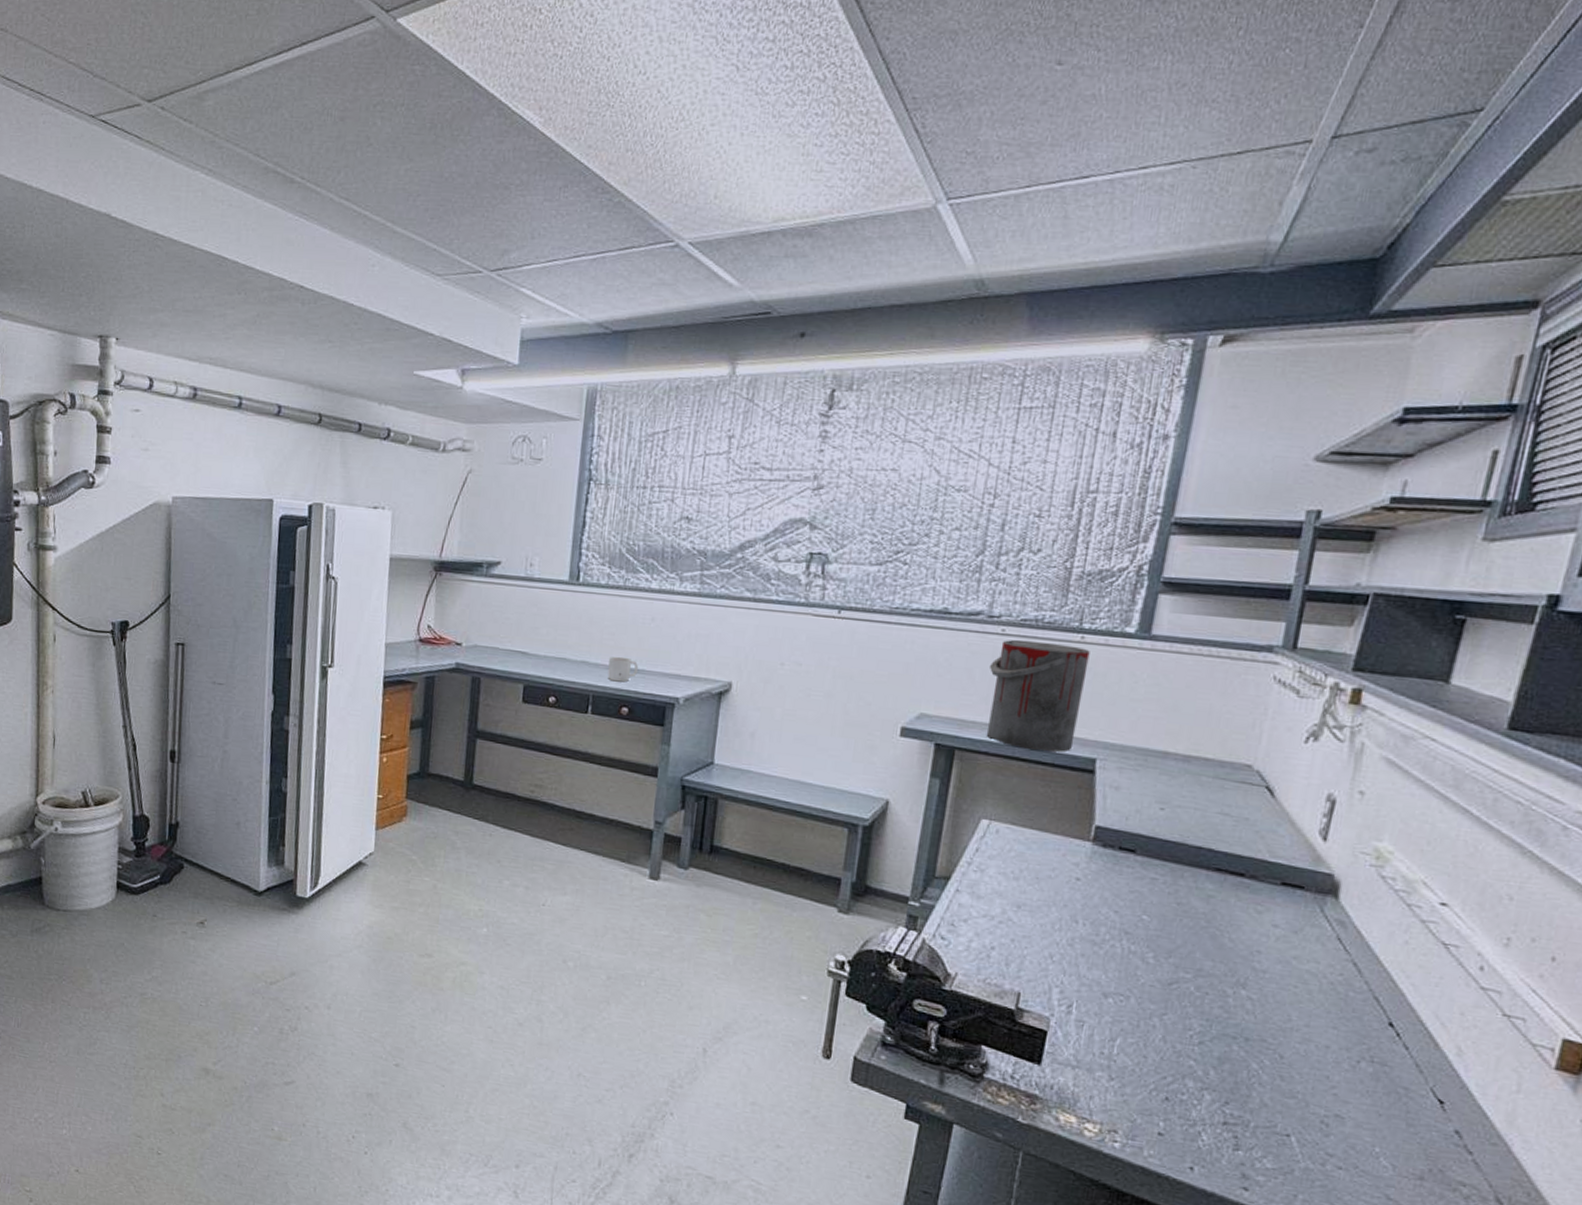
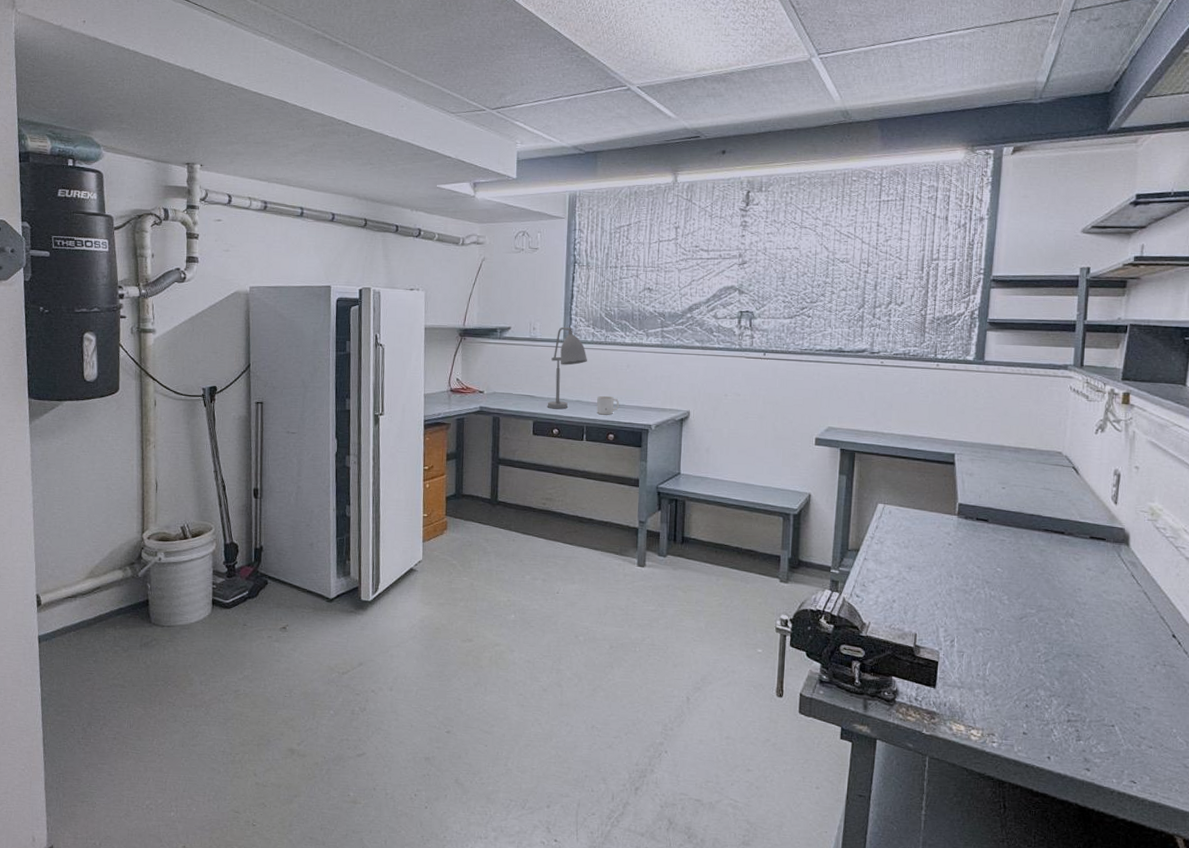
desk lamp: none [543,564,599,672] -> present [547,327,587,410]
paint can: present [986,639,1090,752] -> none [875,369,944,450]

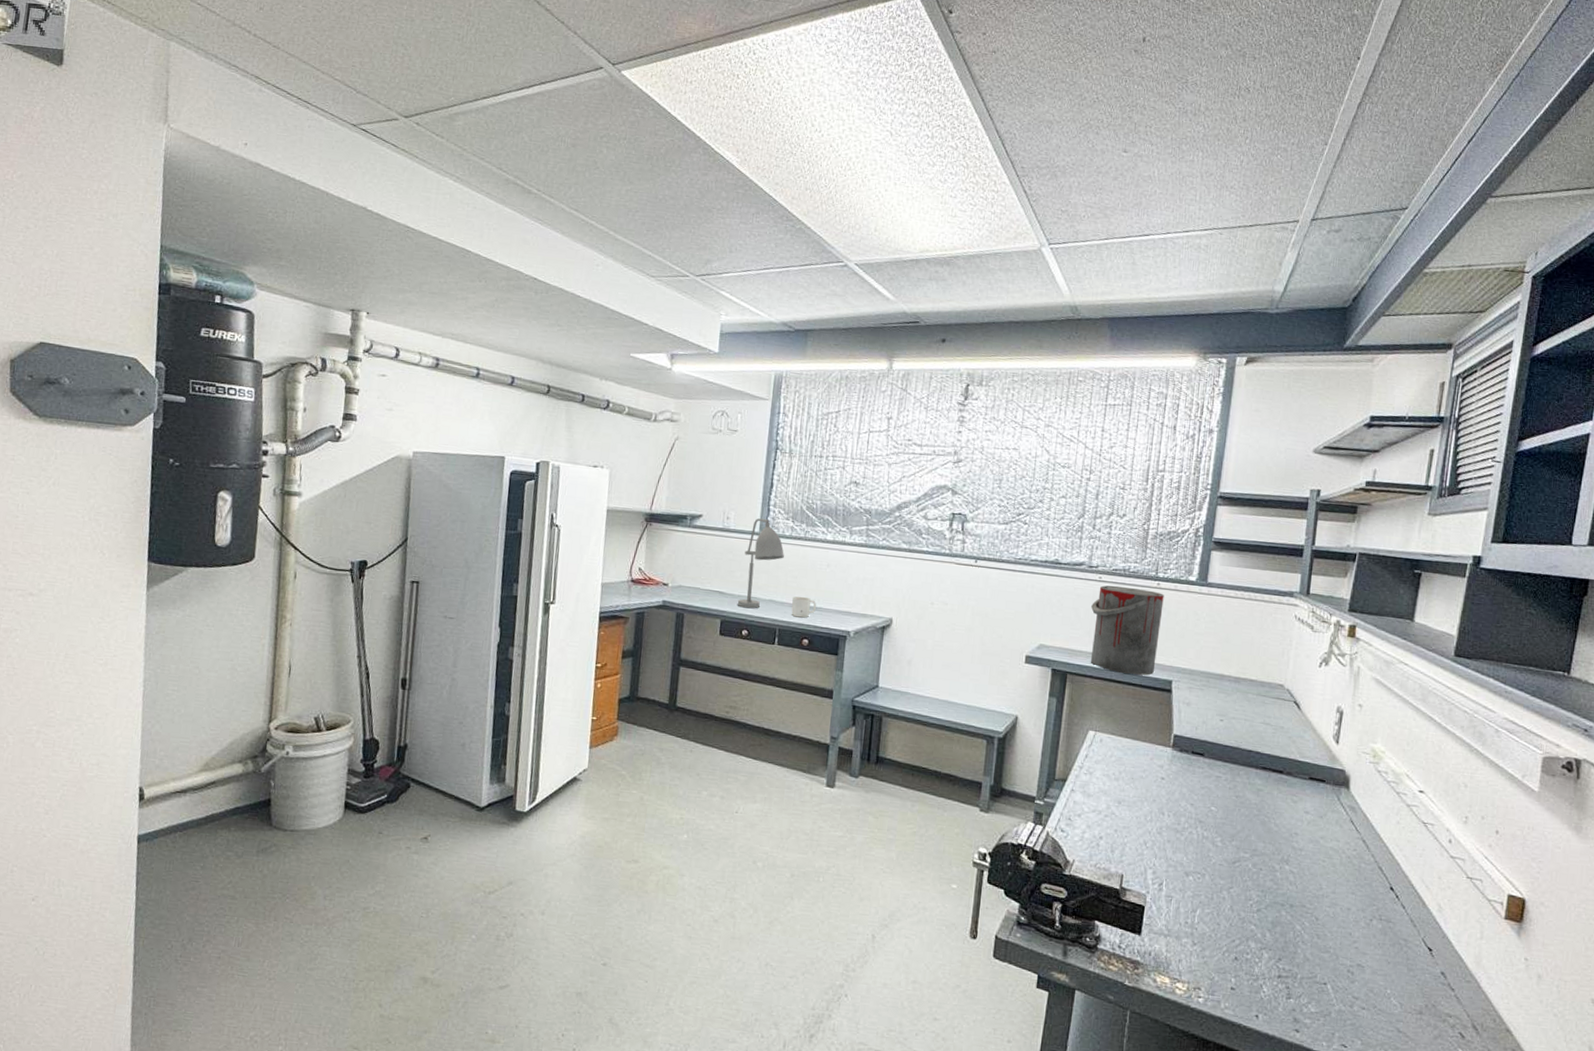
paint can: none [875,369,944,450] -> present [1090,585,1164,675]

